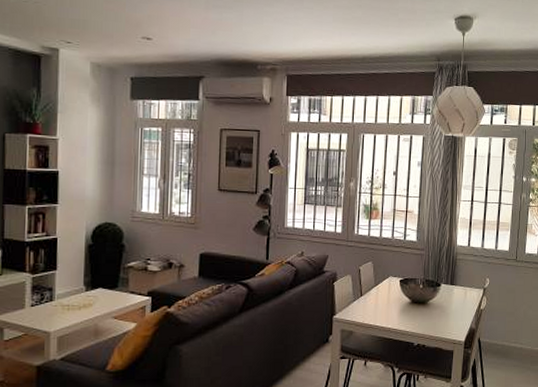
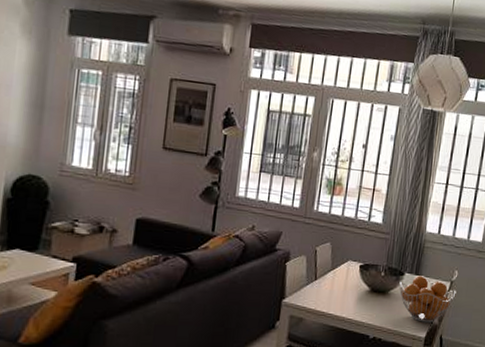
fruit basket: none [437,285,490,328] -> present [399,275,456,323]

